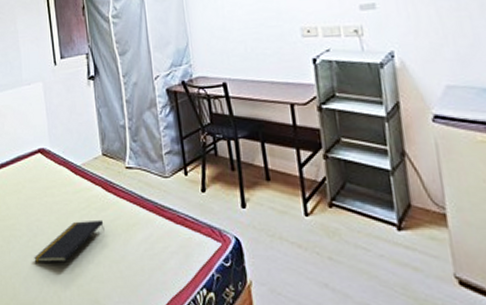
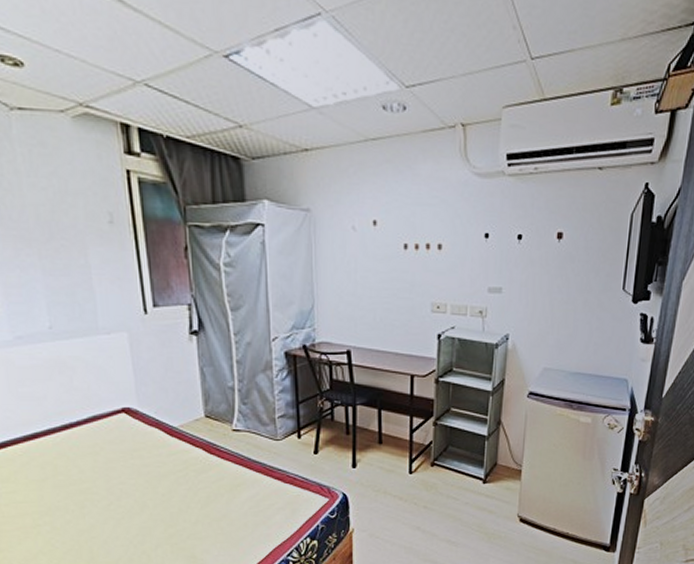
notepad: present [34,219,104,263] -> none [117,481,205,524]

